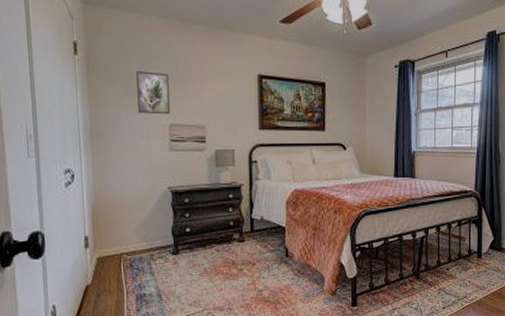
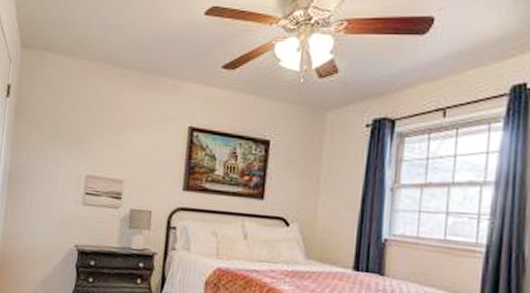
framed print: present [136,71,171,115] -> none [57,117,92,165]

